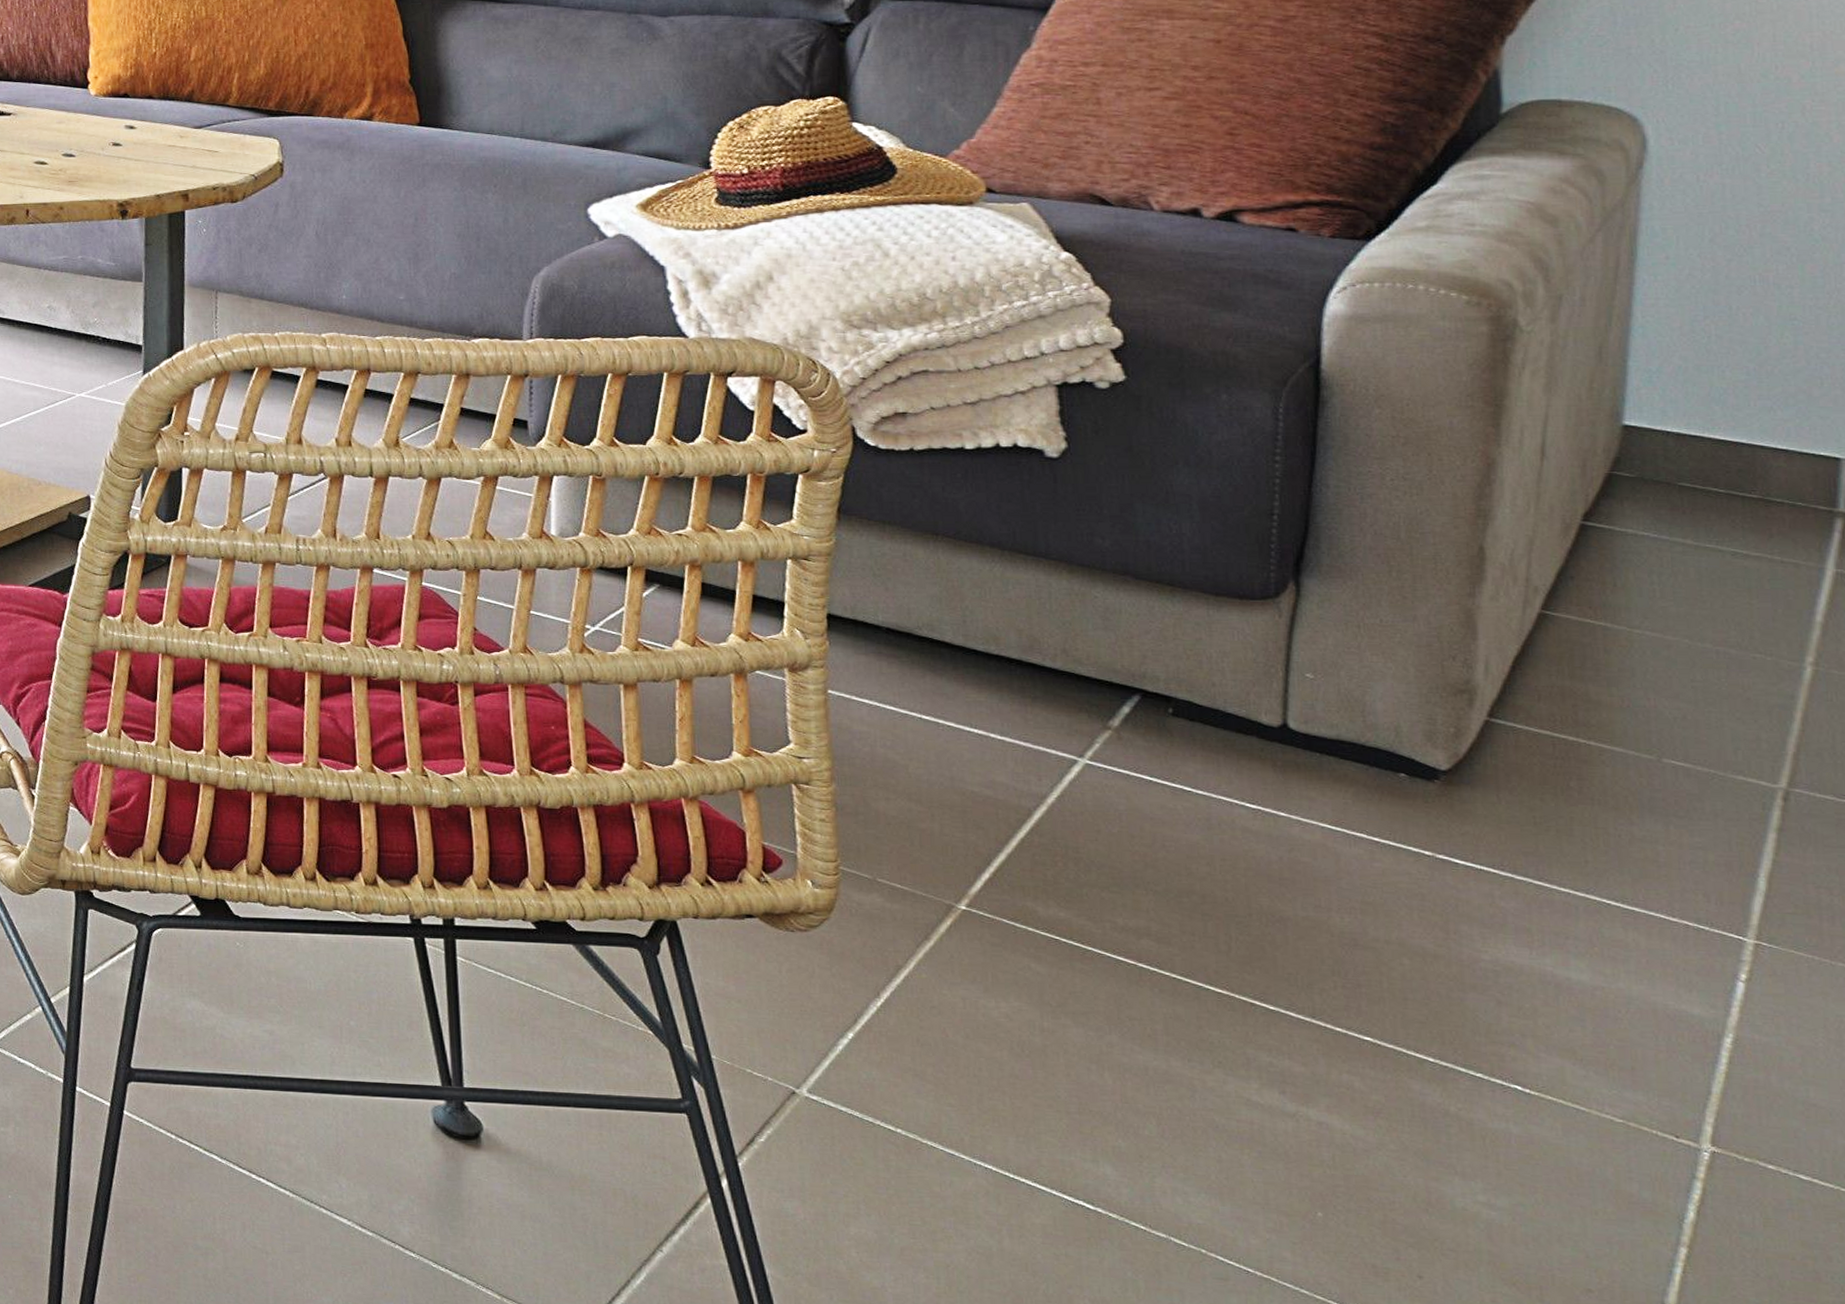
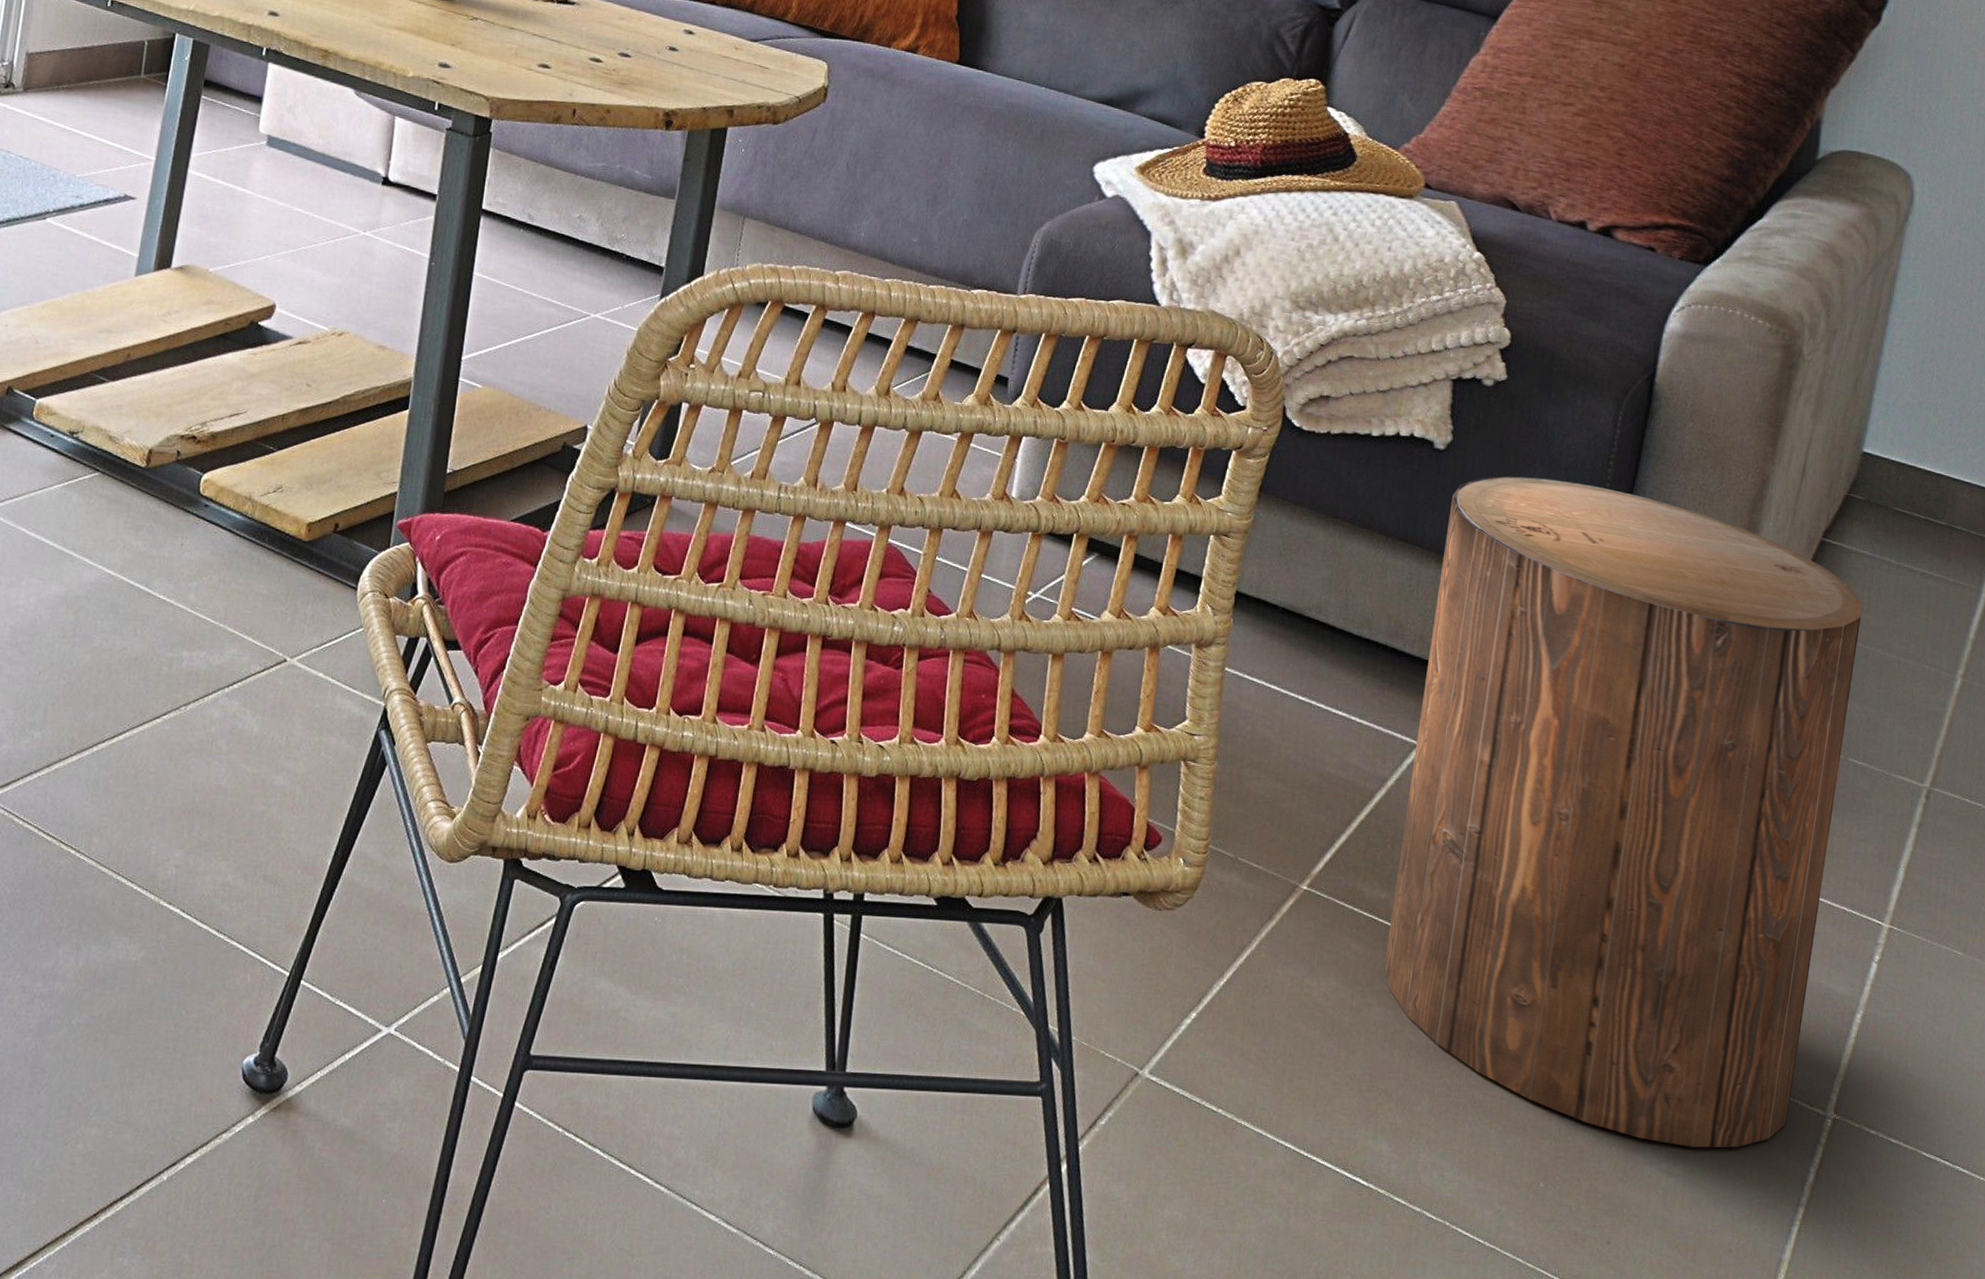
stool: none [1075,479,1654,1181] -> present [1384,476,1863,1148]

